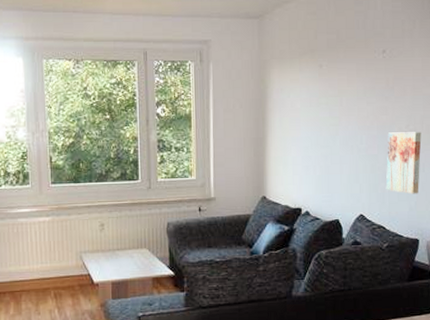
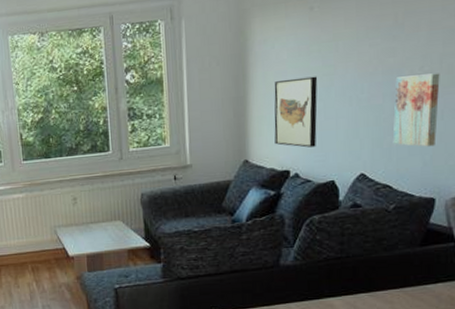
wall art: none [288,125,326,188] -> present [274,76,318,148]

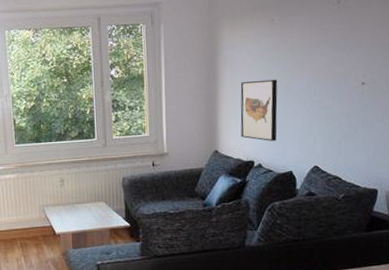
wall art: present [392,73,440,147] -> none [341,81,380,145]

